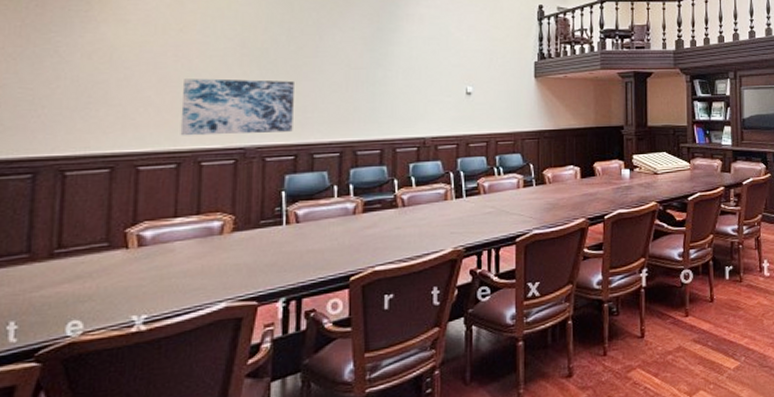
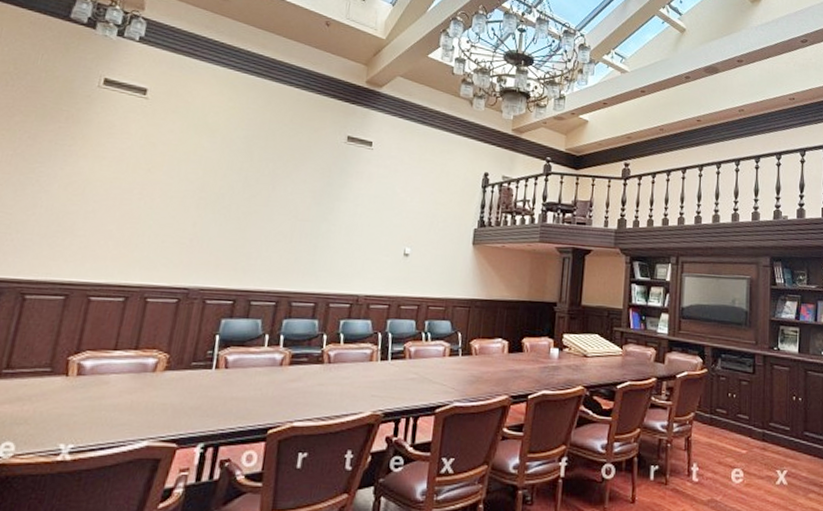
wall art: present [180,78,294,136] -> none [132,216,243,277]

